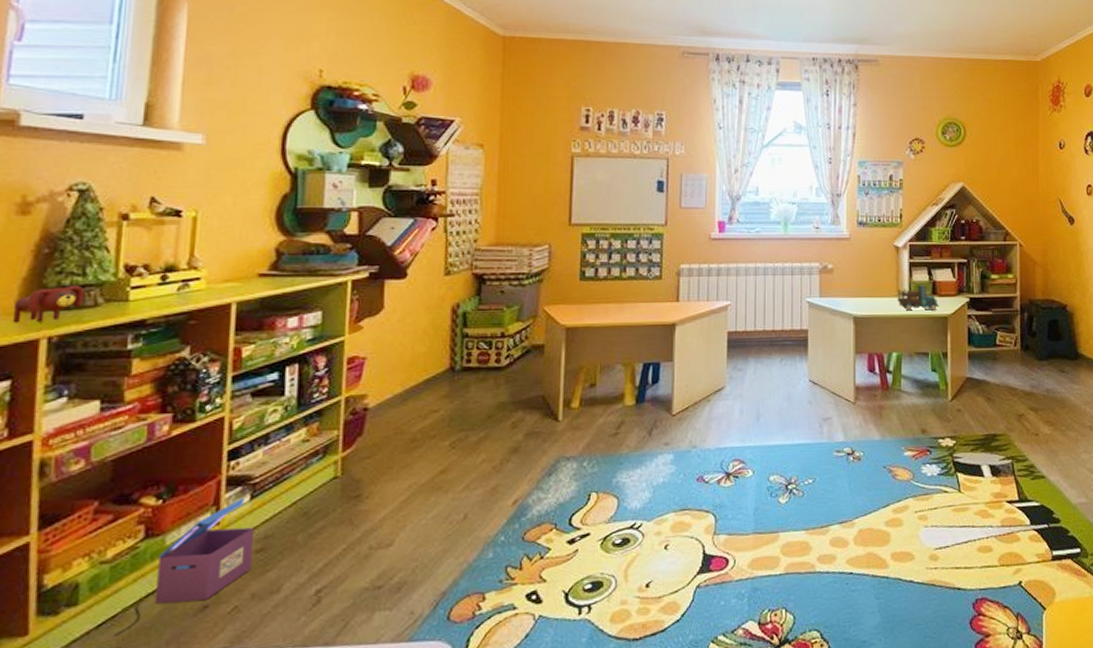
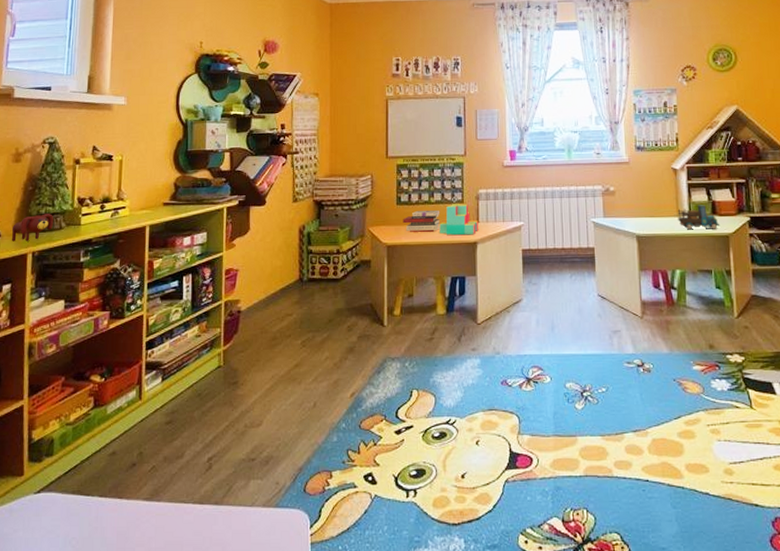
toy box: present [113,498,255,637] -> none [75,380,165,483]
books: none [587,286,634,313] -> present [403,210,441,233]
toy blocks: none [631,280,679,316] -> present [439,204,479,235]

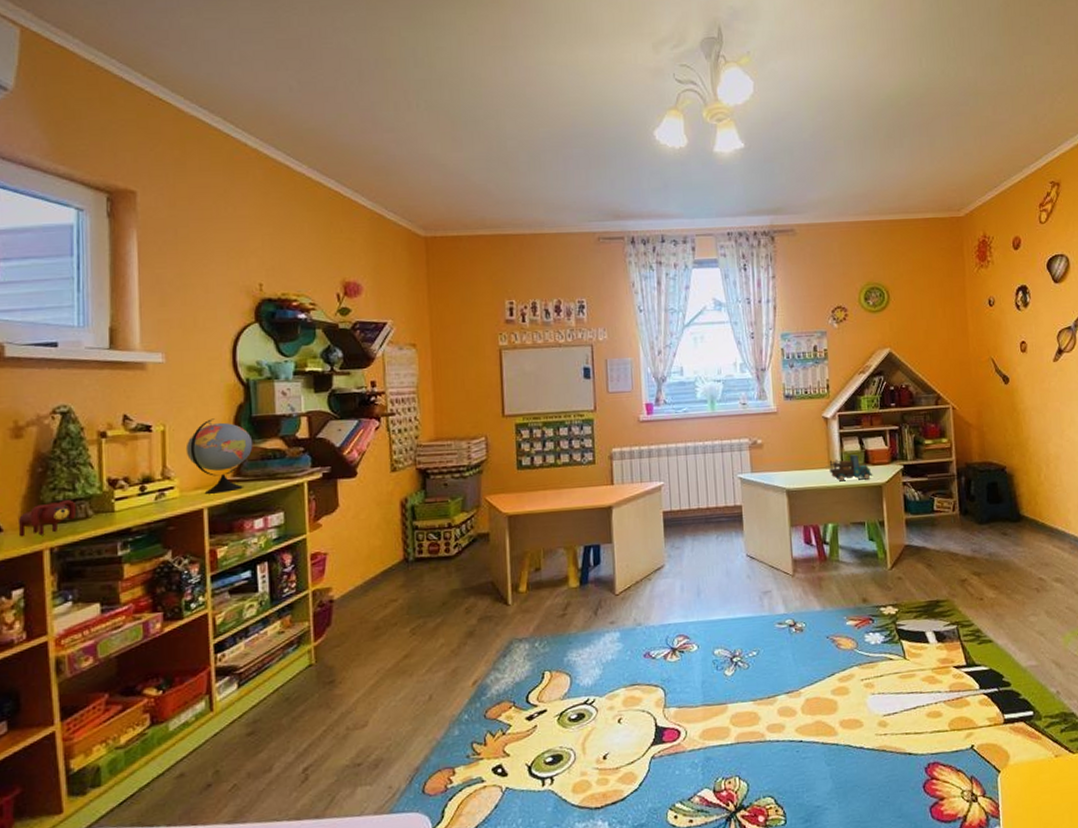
globe: none [136,151,187,214] -> present [185,418,253,494]
books: present [403,210,441,233] -> none [525,473,570,499]
toy blocks: present [439,204,479,235] -> none [568,464,614,500]

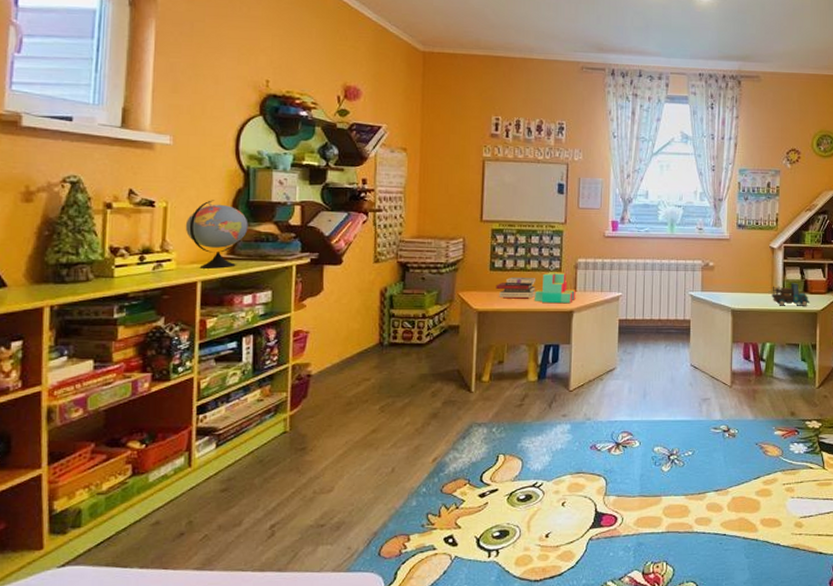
toy animal: present [19,500,77,537] -> none [23,263,79,293]
books: none [525,473,570,499] -> present [496,277,537,300]
toy blocks: none [568,464,614,500] -> present [535,272,576,304]

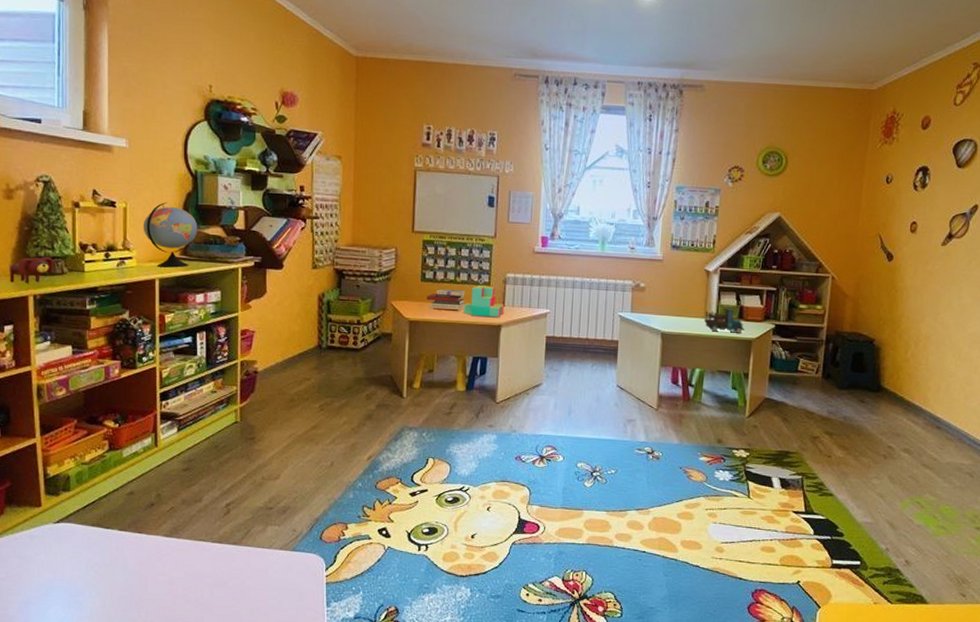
toy animal: none [23,263,79,293] -> present [10,257,55,284]

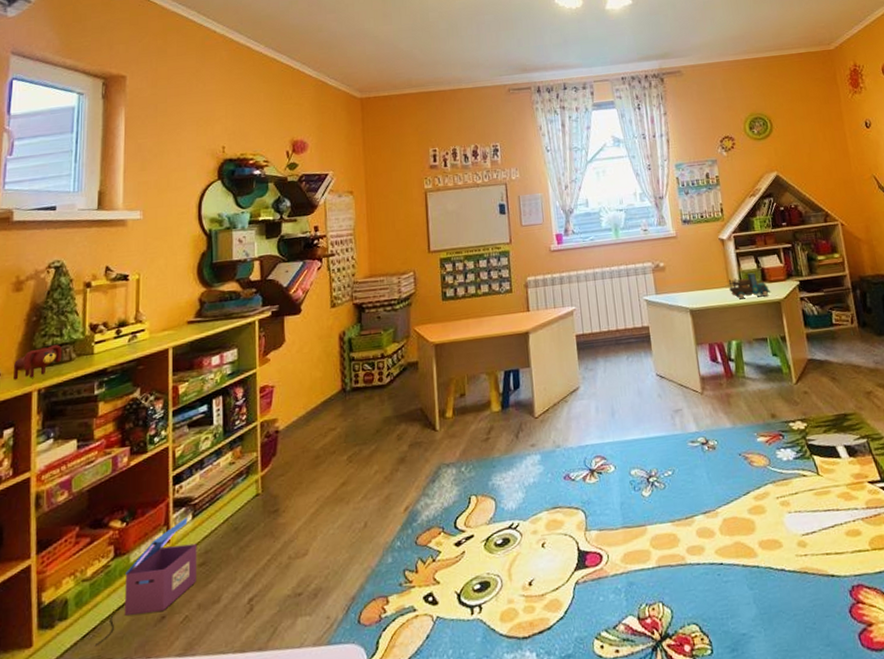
toy box: none [94,429,182,516] -> present [94,517,197,647]
globe: present [143,202,198,268] -> none [156,266,213,335]
books: present [426,288,466,312] -> none [450,302,490,328]
toy blocks: present [464,285,505,318] -> none [488,293,530,327]

